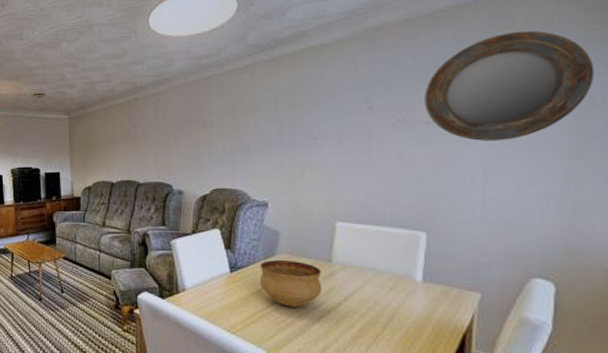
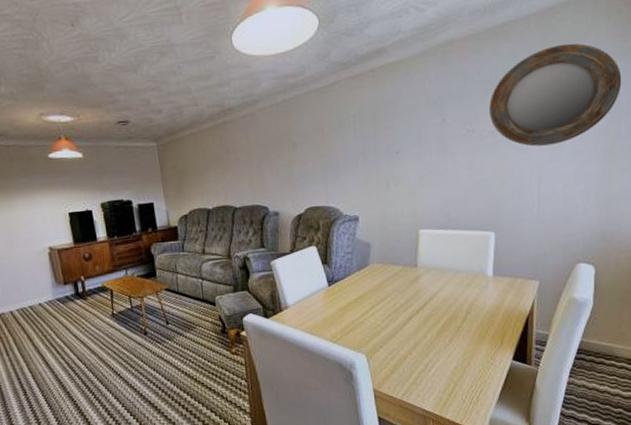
bowl: present [259,260,323,307] -> none [354,269,411,312]

